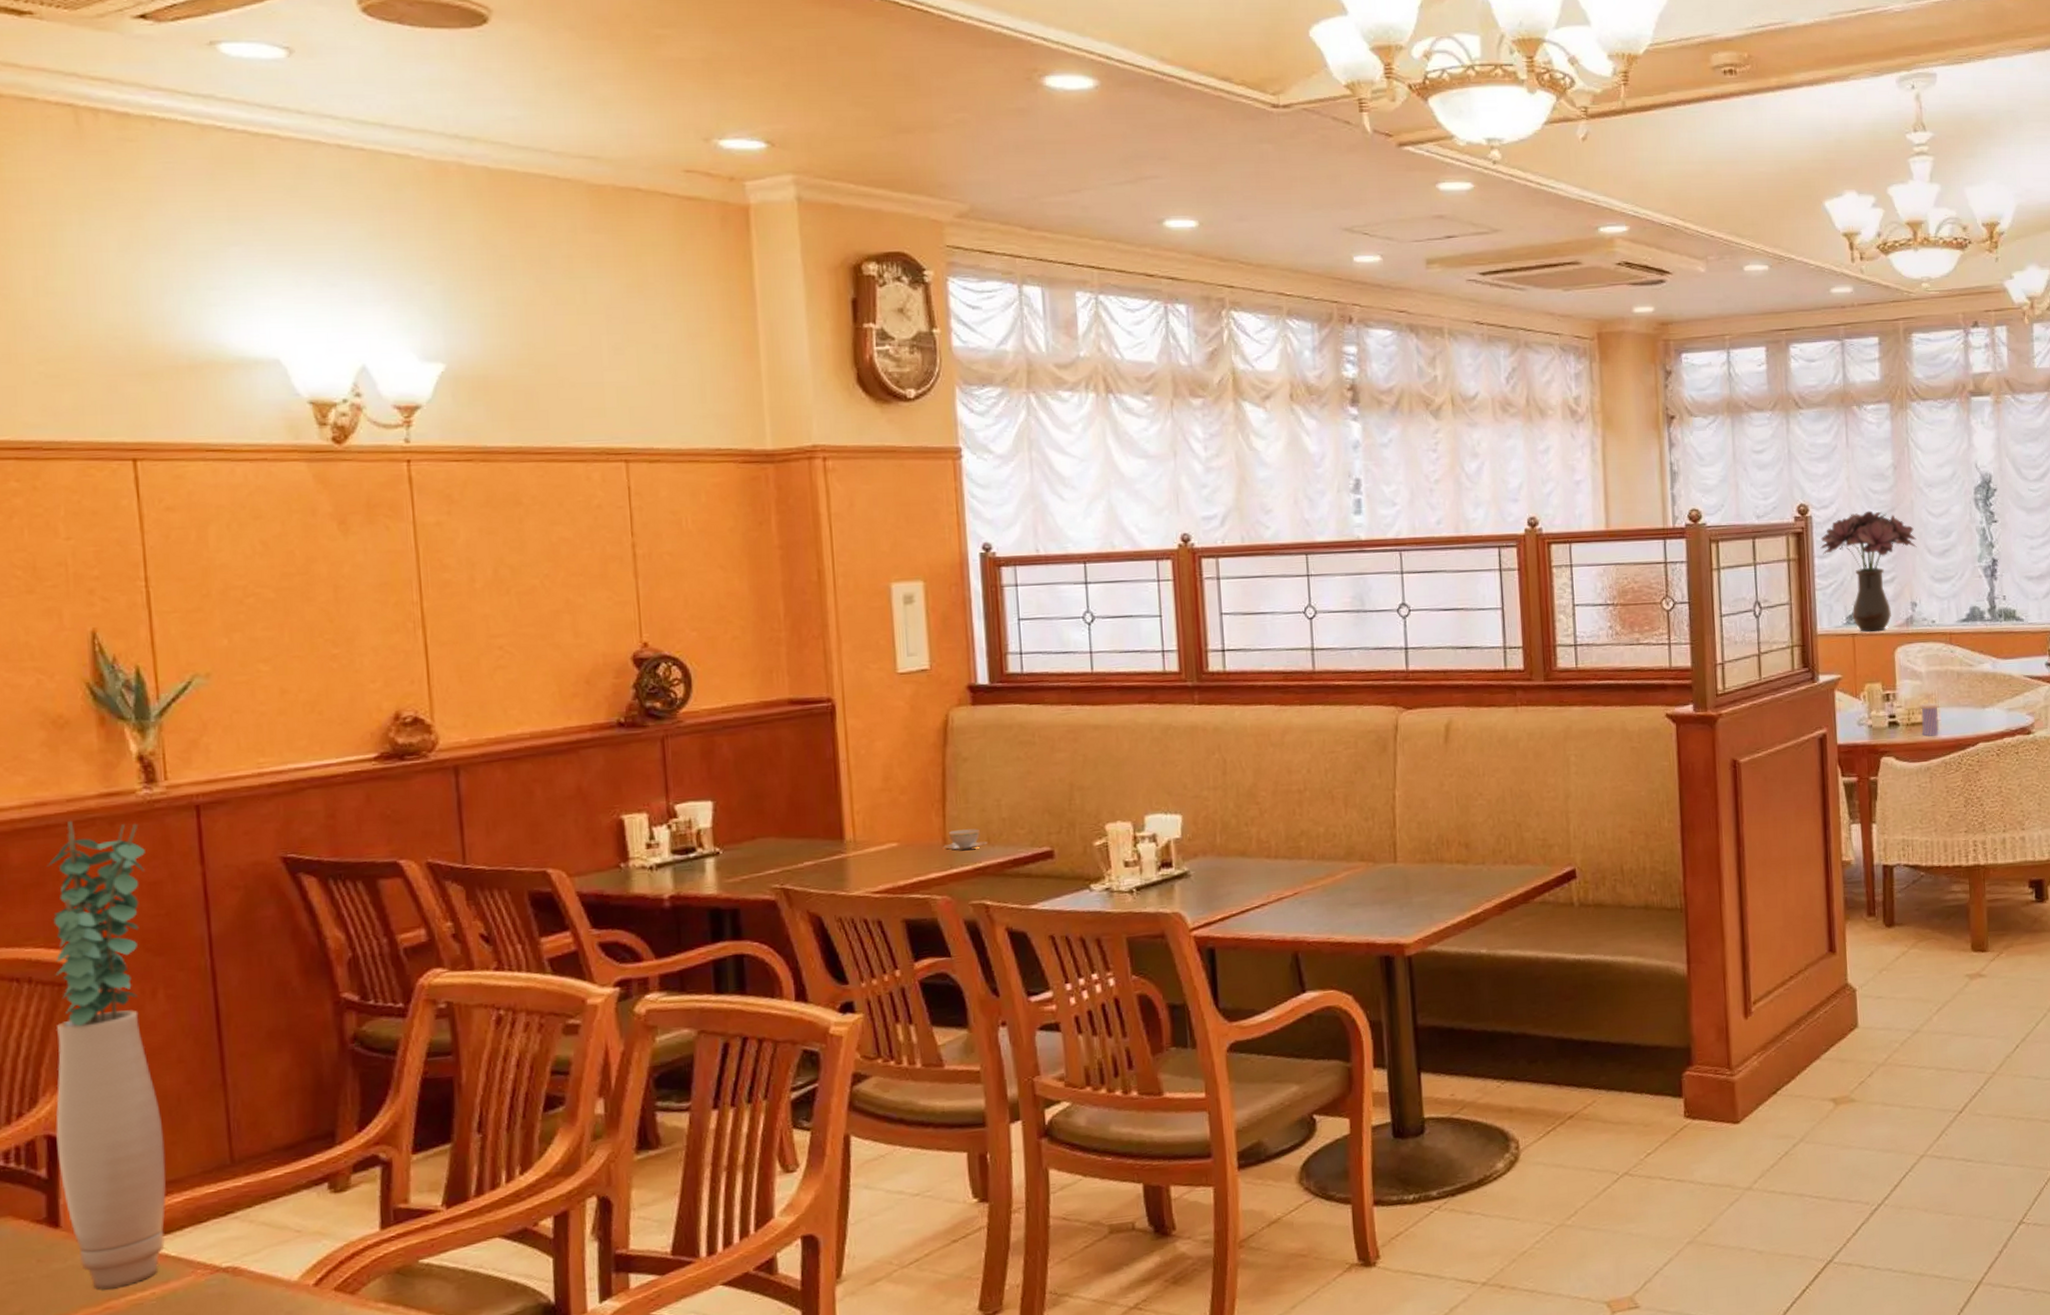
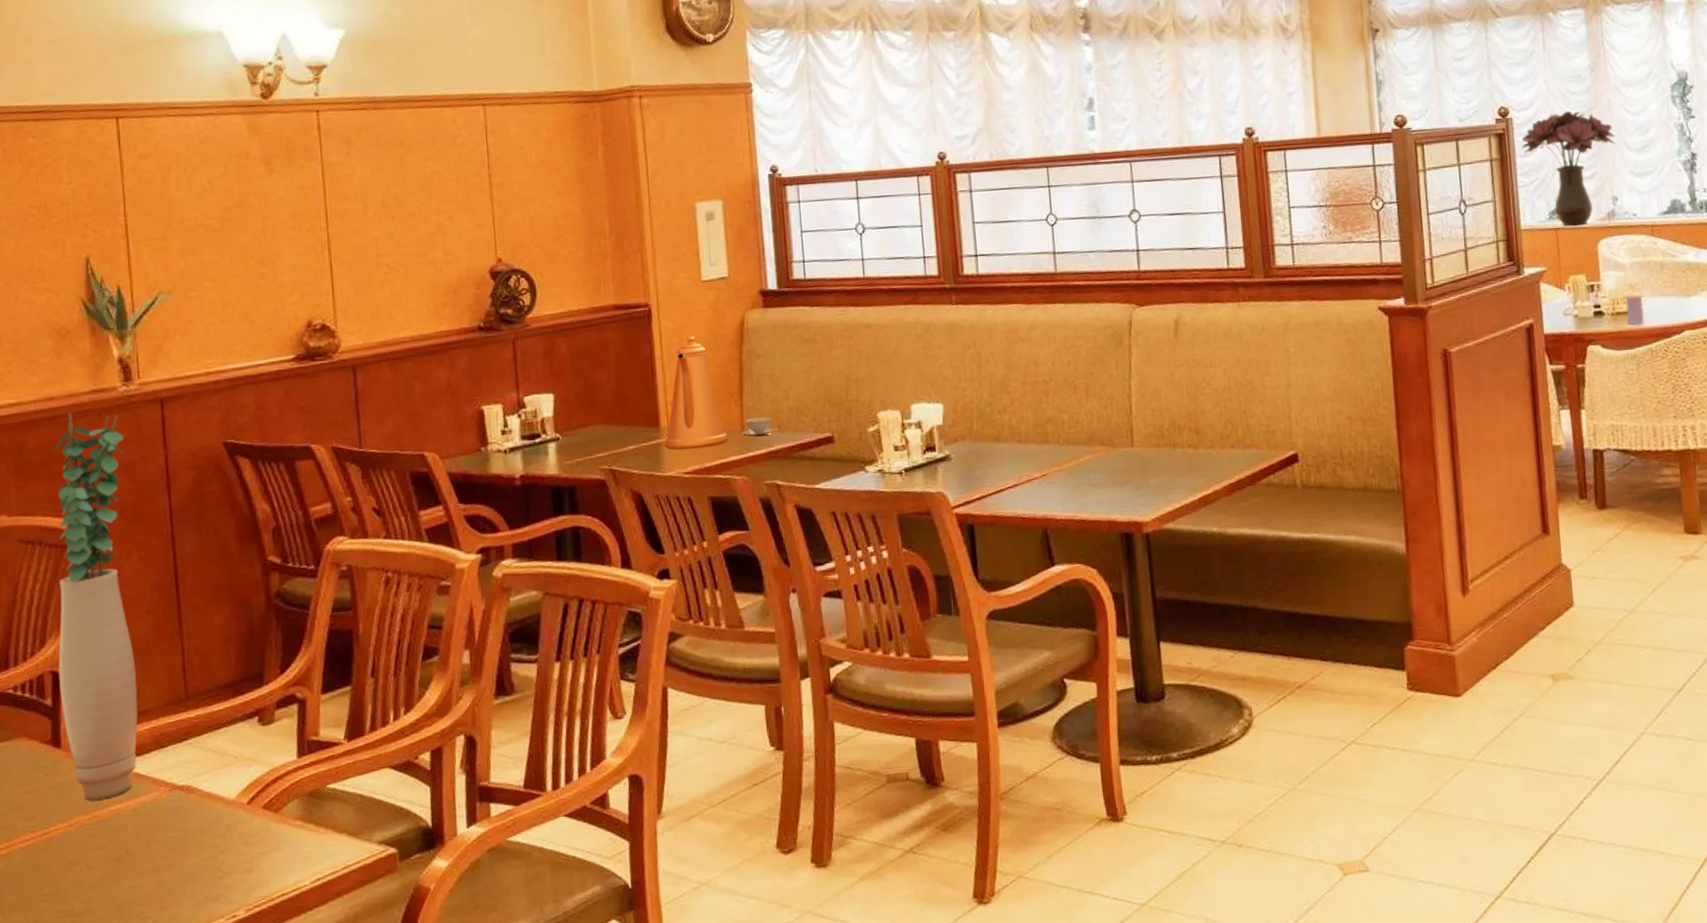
coffee pot: none [850,735,928,866] -> present [664,335,729,450]

